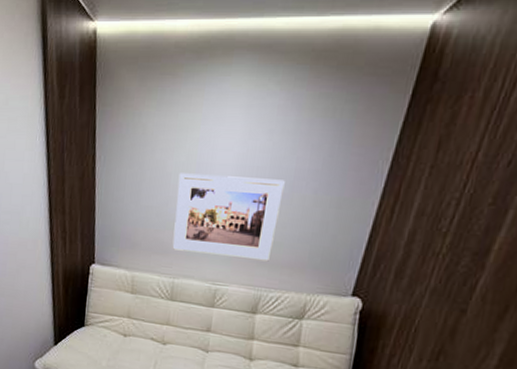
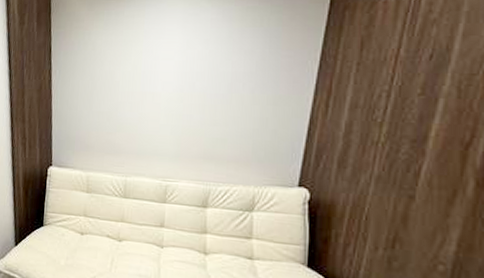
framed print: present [172,173,285,262] -> none [123,81,223,157]

